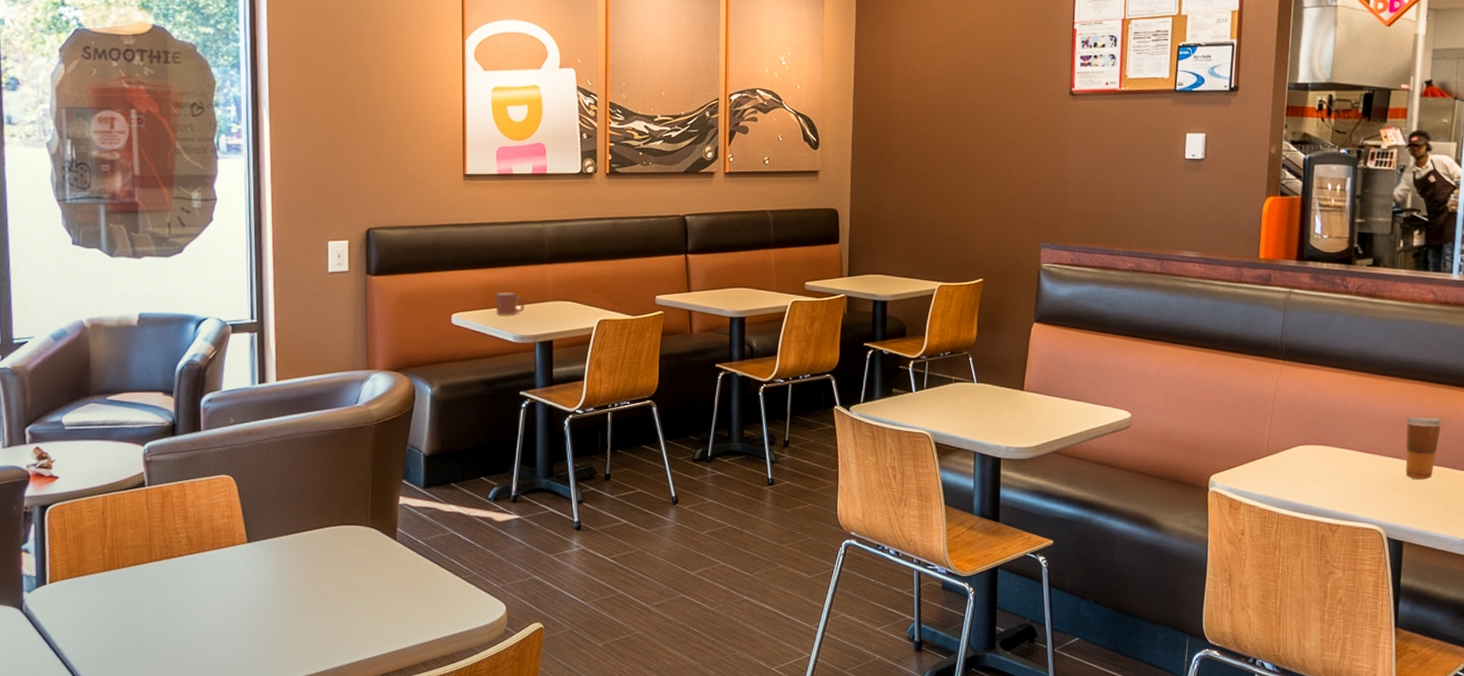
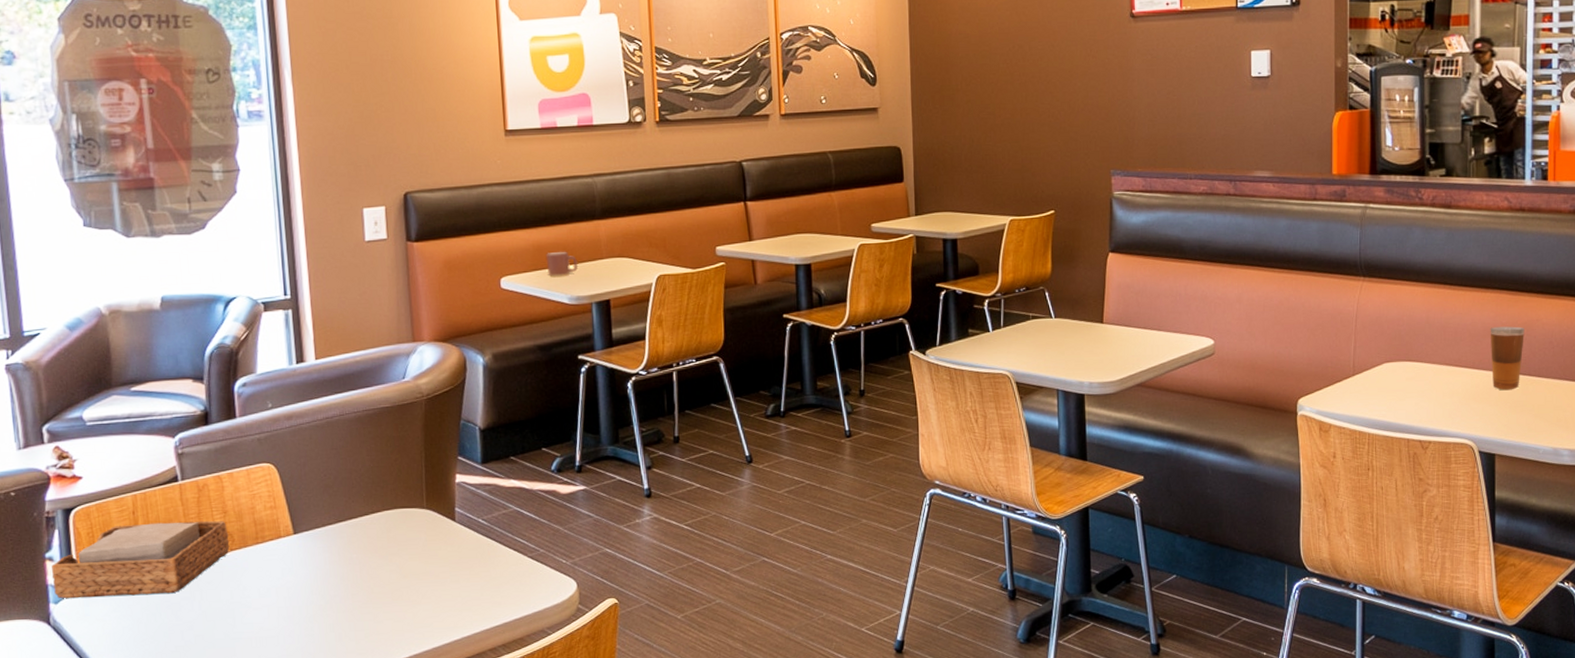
napkin holder: none [27,524,189,591] -> present [51,520,230,599]

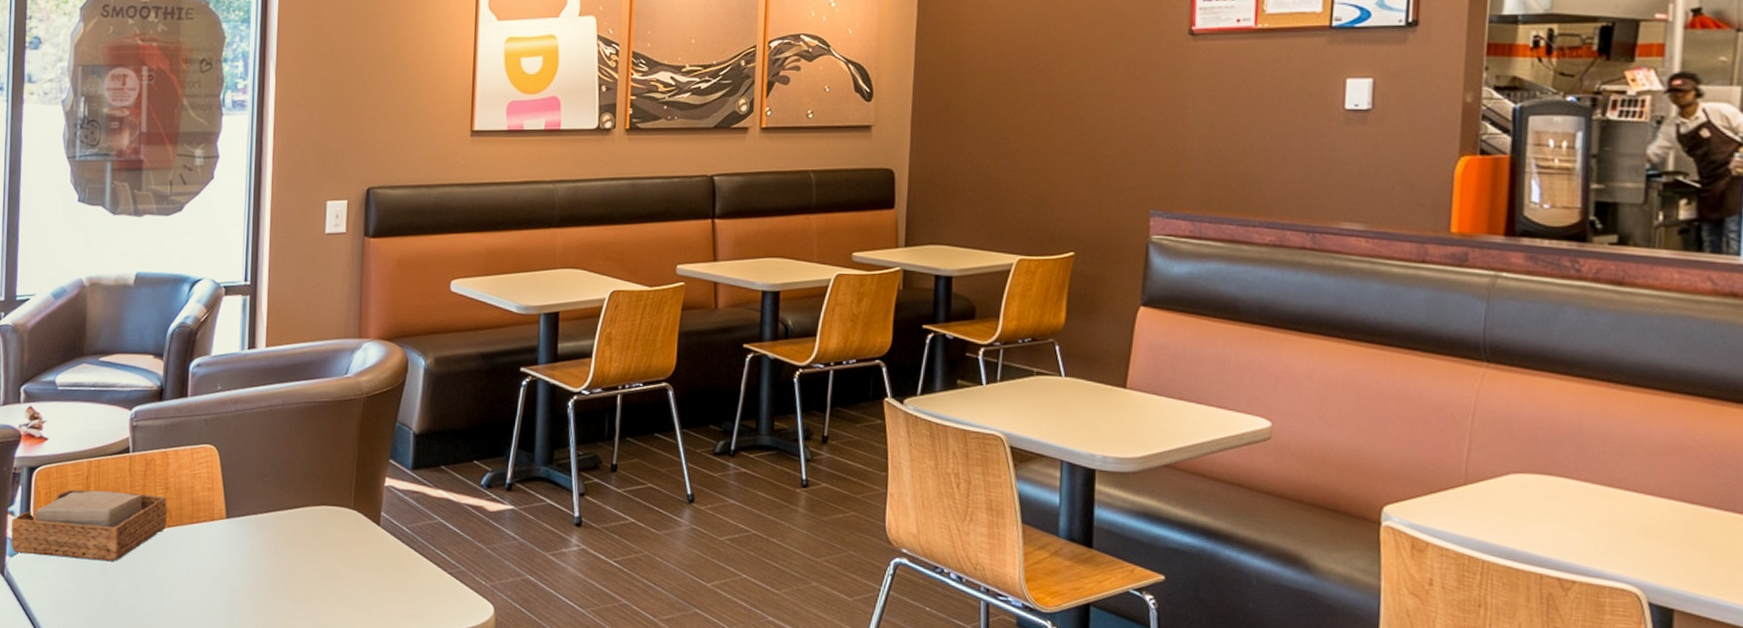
mug: present [545,251,579,278] -> none [498,257,531,285]
beverage cup: present [1490,326,1525,391] -> none [1674,443,1729,529]

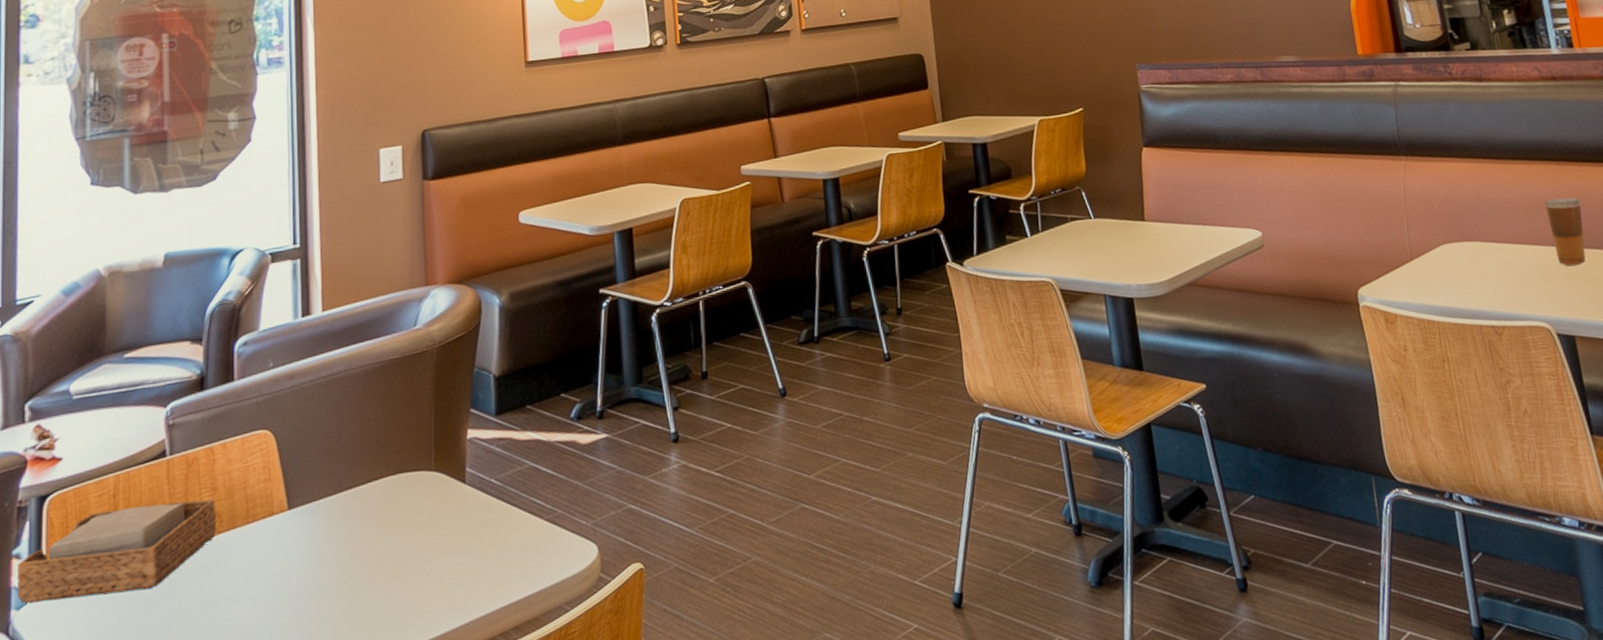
beverage cup: none [1674,443,1729,529] -> present [1544,197,1586,267]

